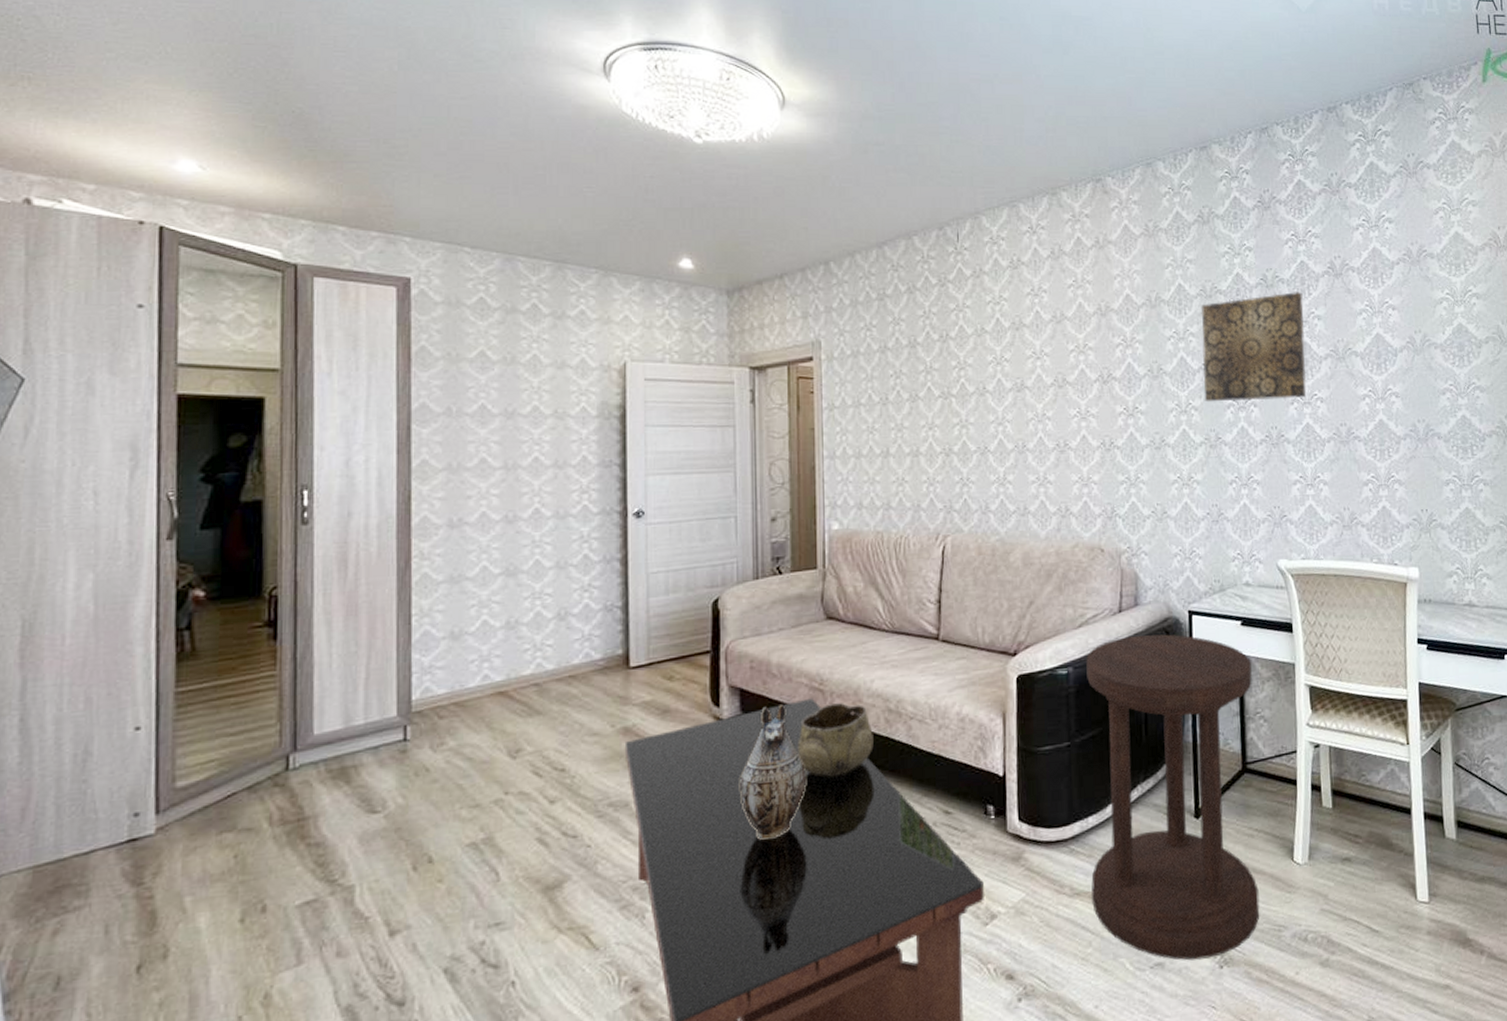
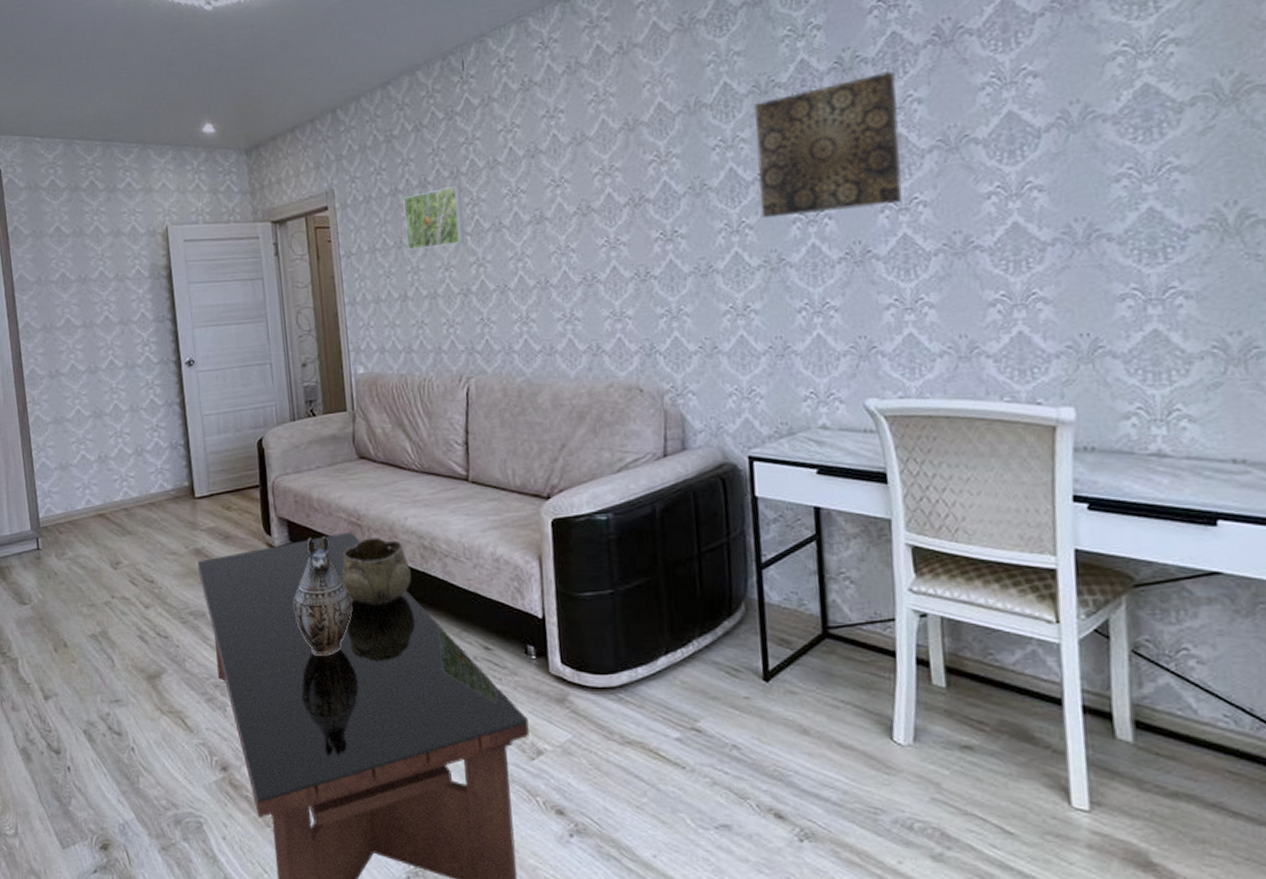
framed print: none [891,348,950,407] -> present [403,185,464,250]
side table: present [1086,634,1260,961] -> none [627,481,849,829]

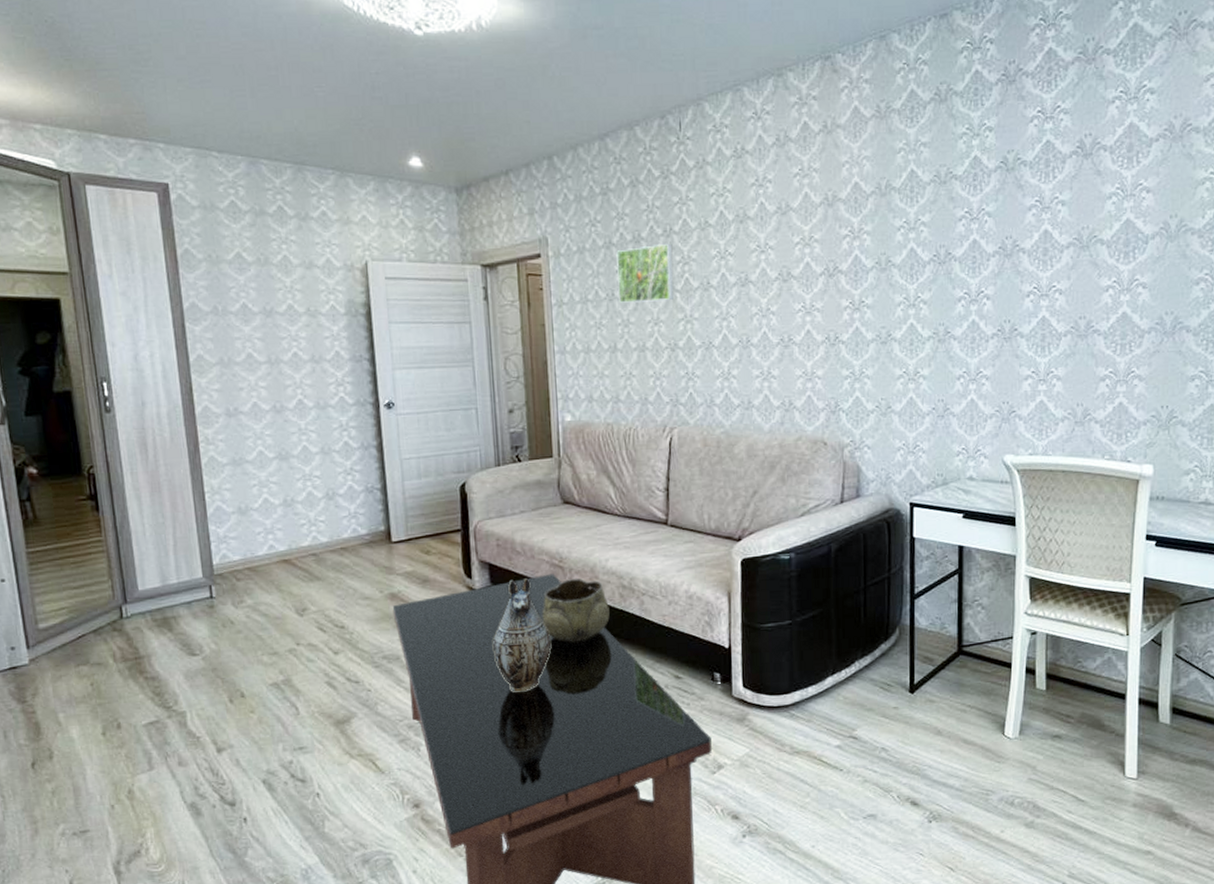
wall art: present [753,70,903,219] -> none [934,174,1047,296]

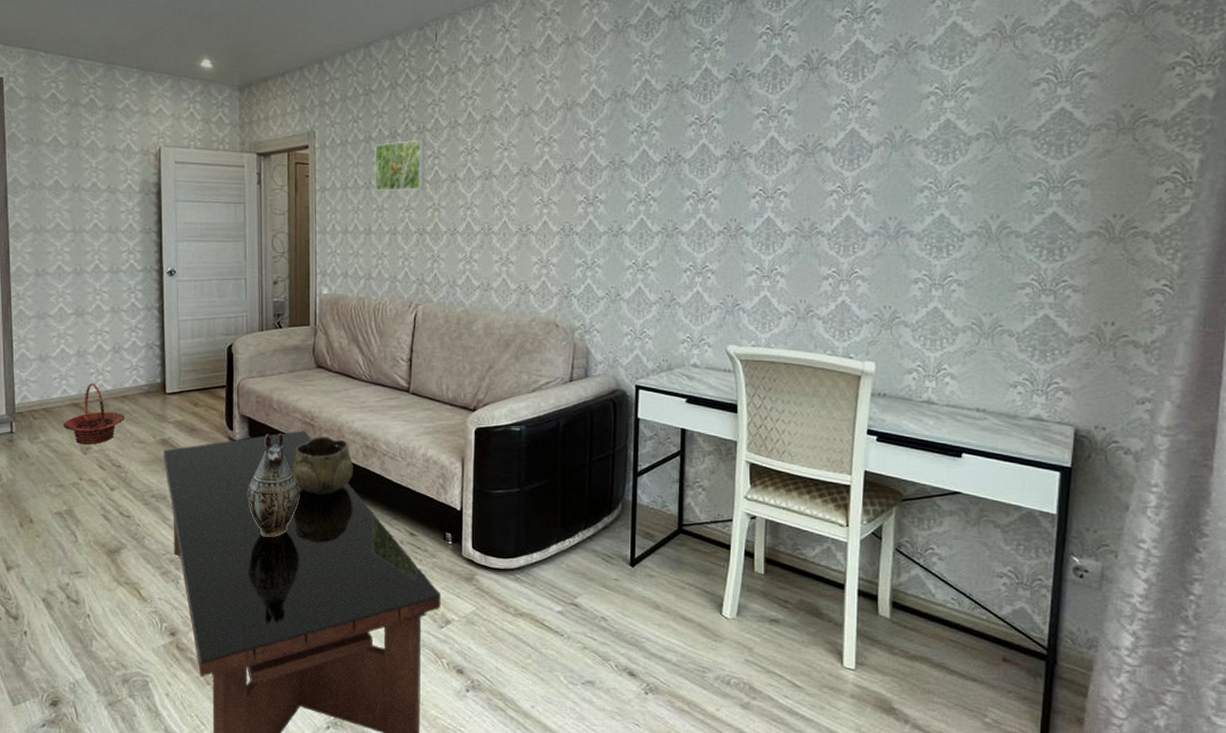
basket: none [272,536,345,606] -> present [63,384,125,445]

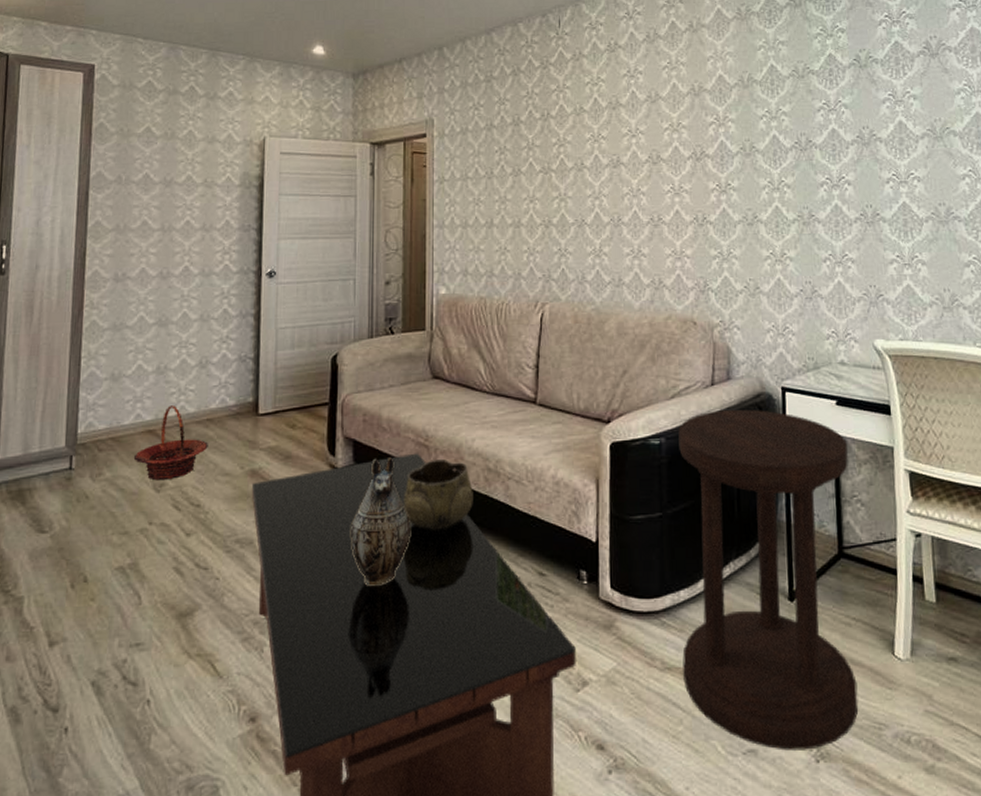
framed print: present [375,139,425,191] -> none [497,126,550,181]
side table: none [533,404,693,684] -> present [678,410,858,751]

